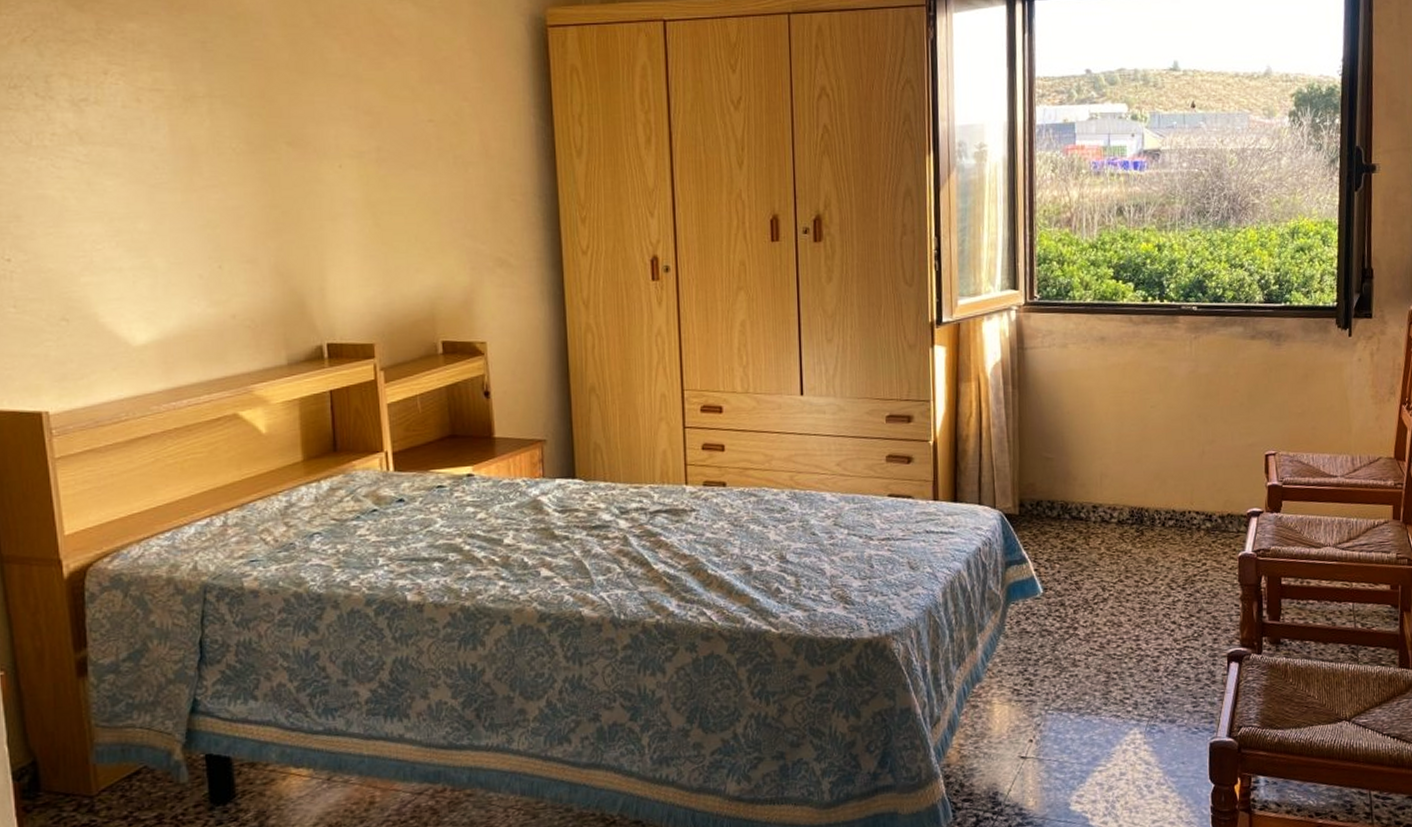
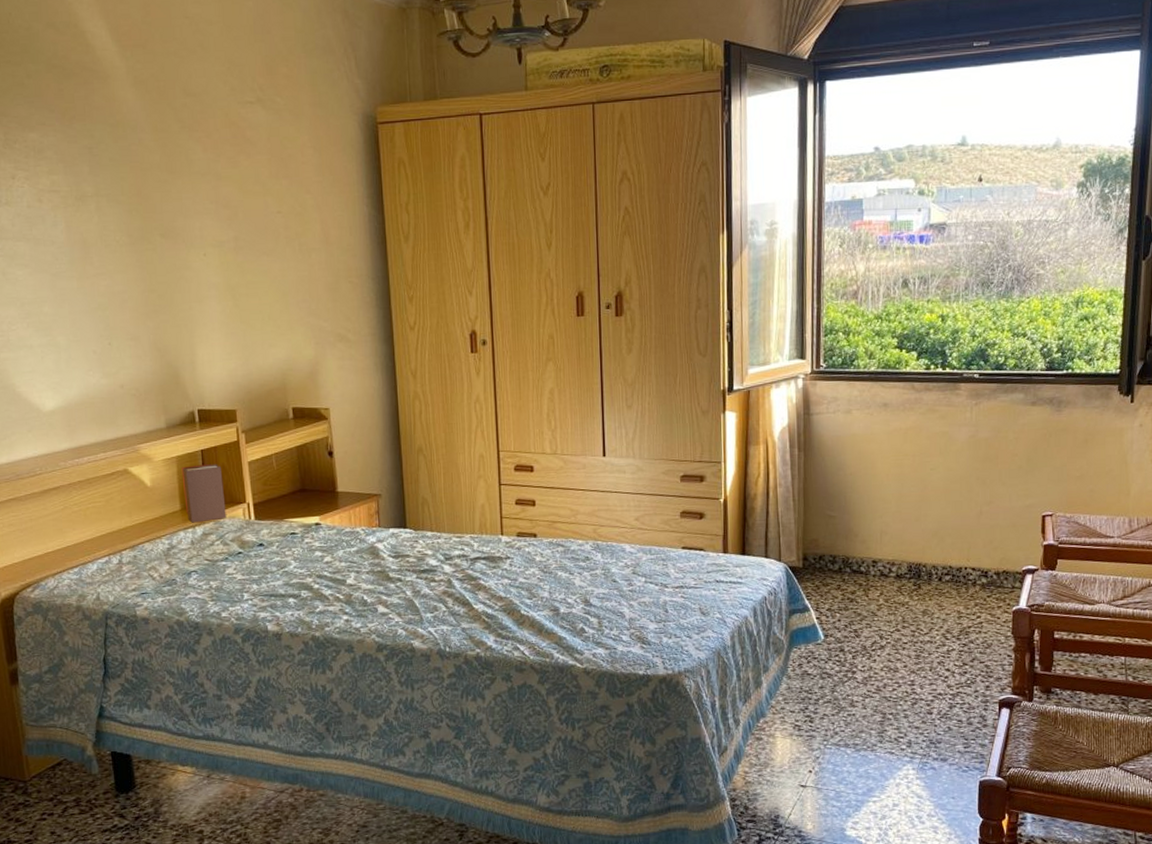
books: none [305,406,359,476] -> present [181,464,227,523]

